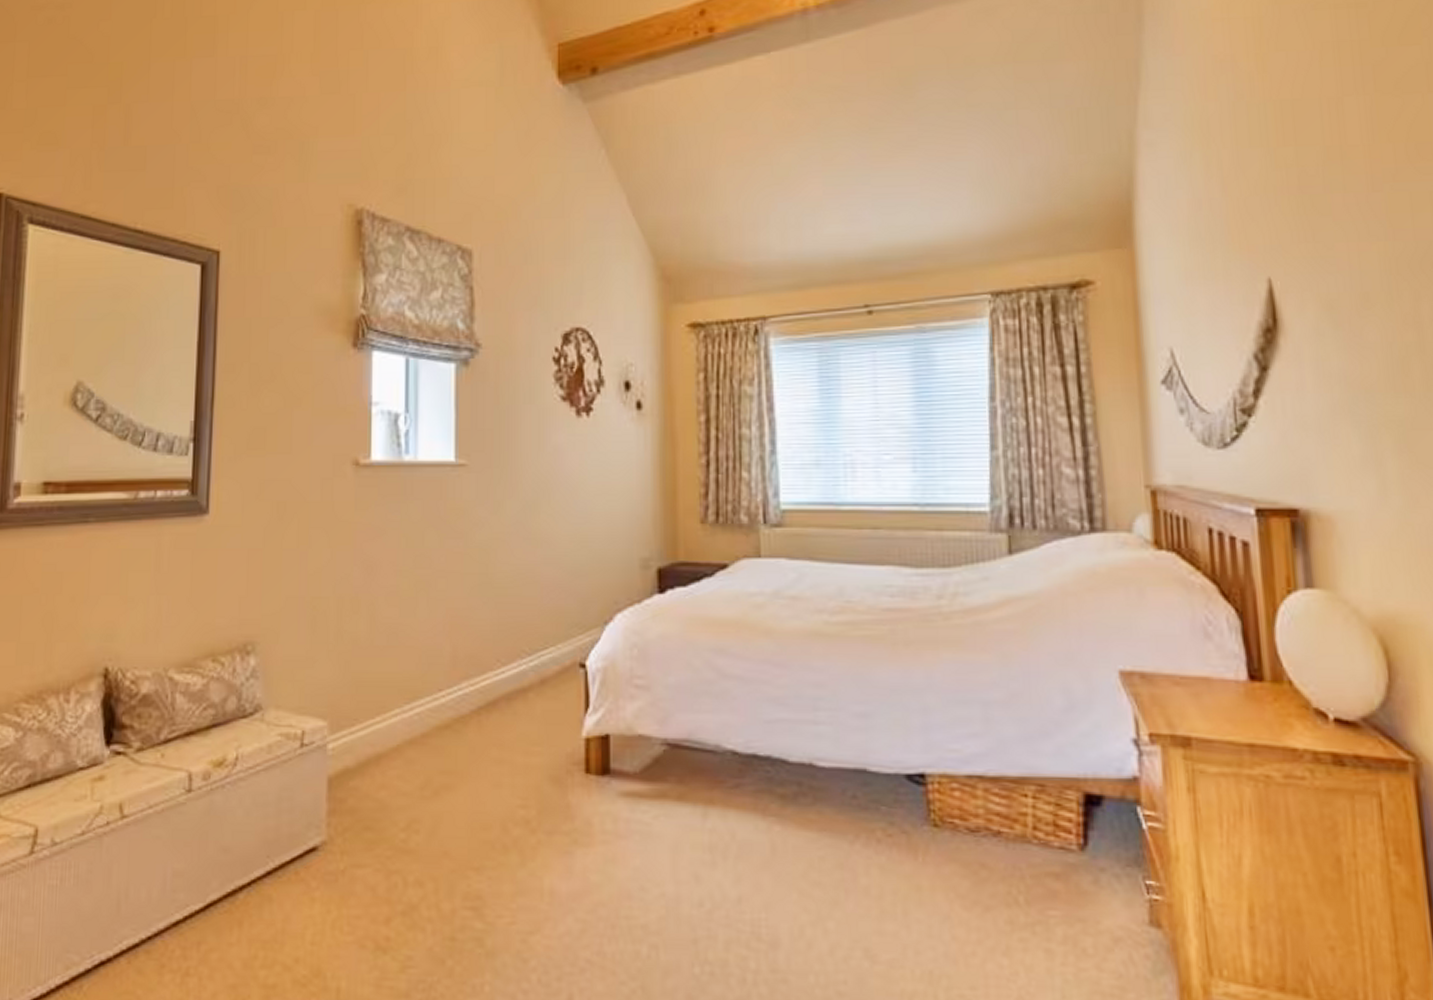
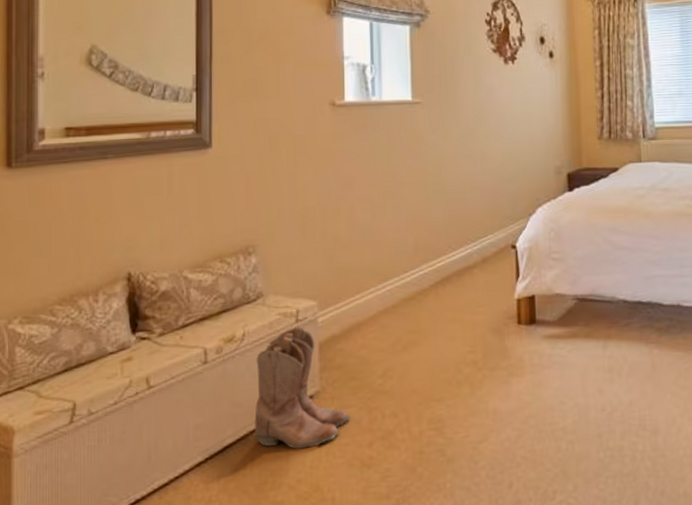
boots: none [244,752,364,917] -> present [254,326,350,449]

